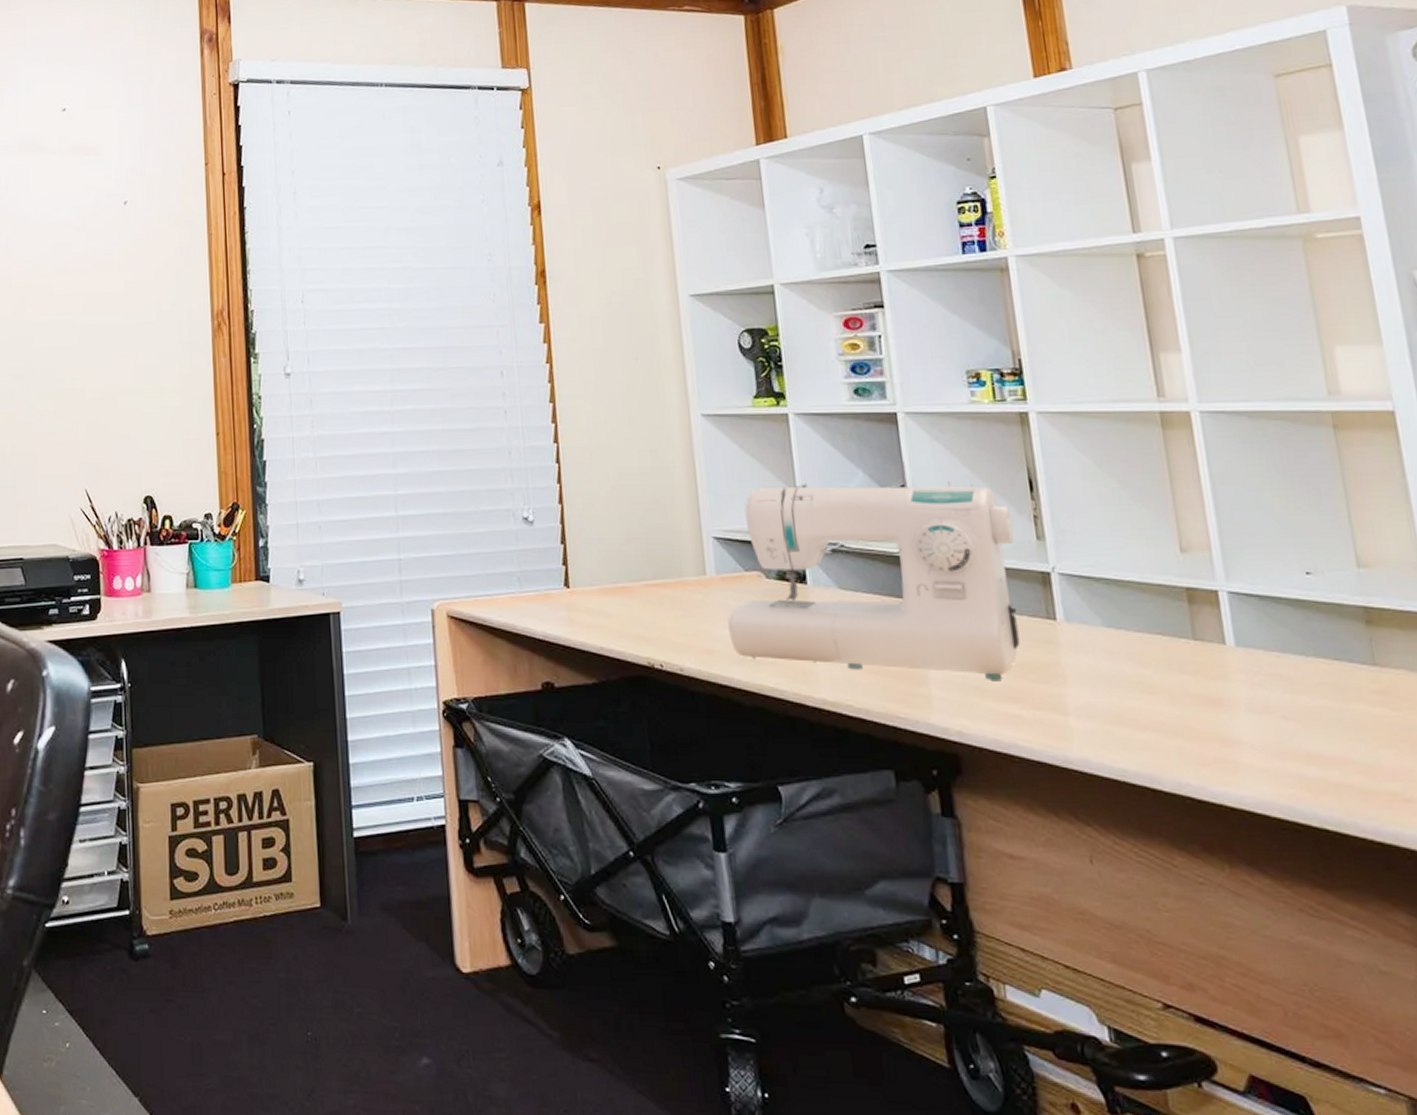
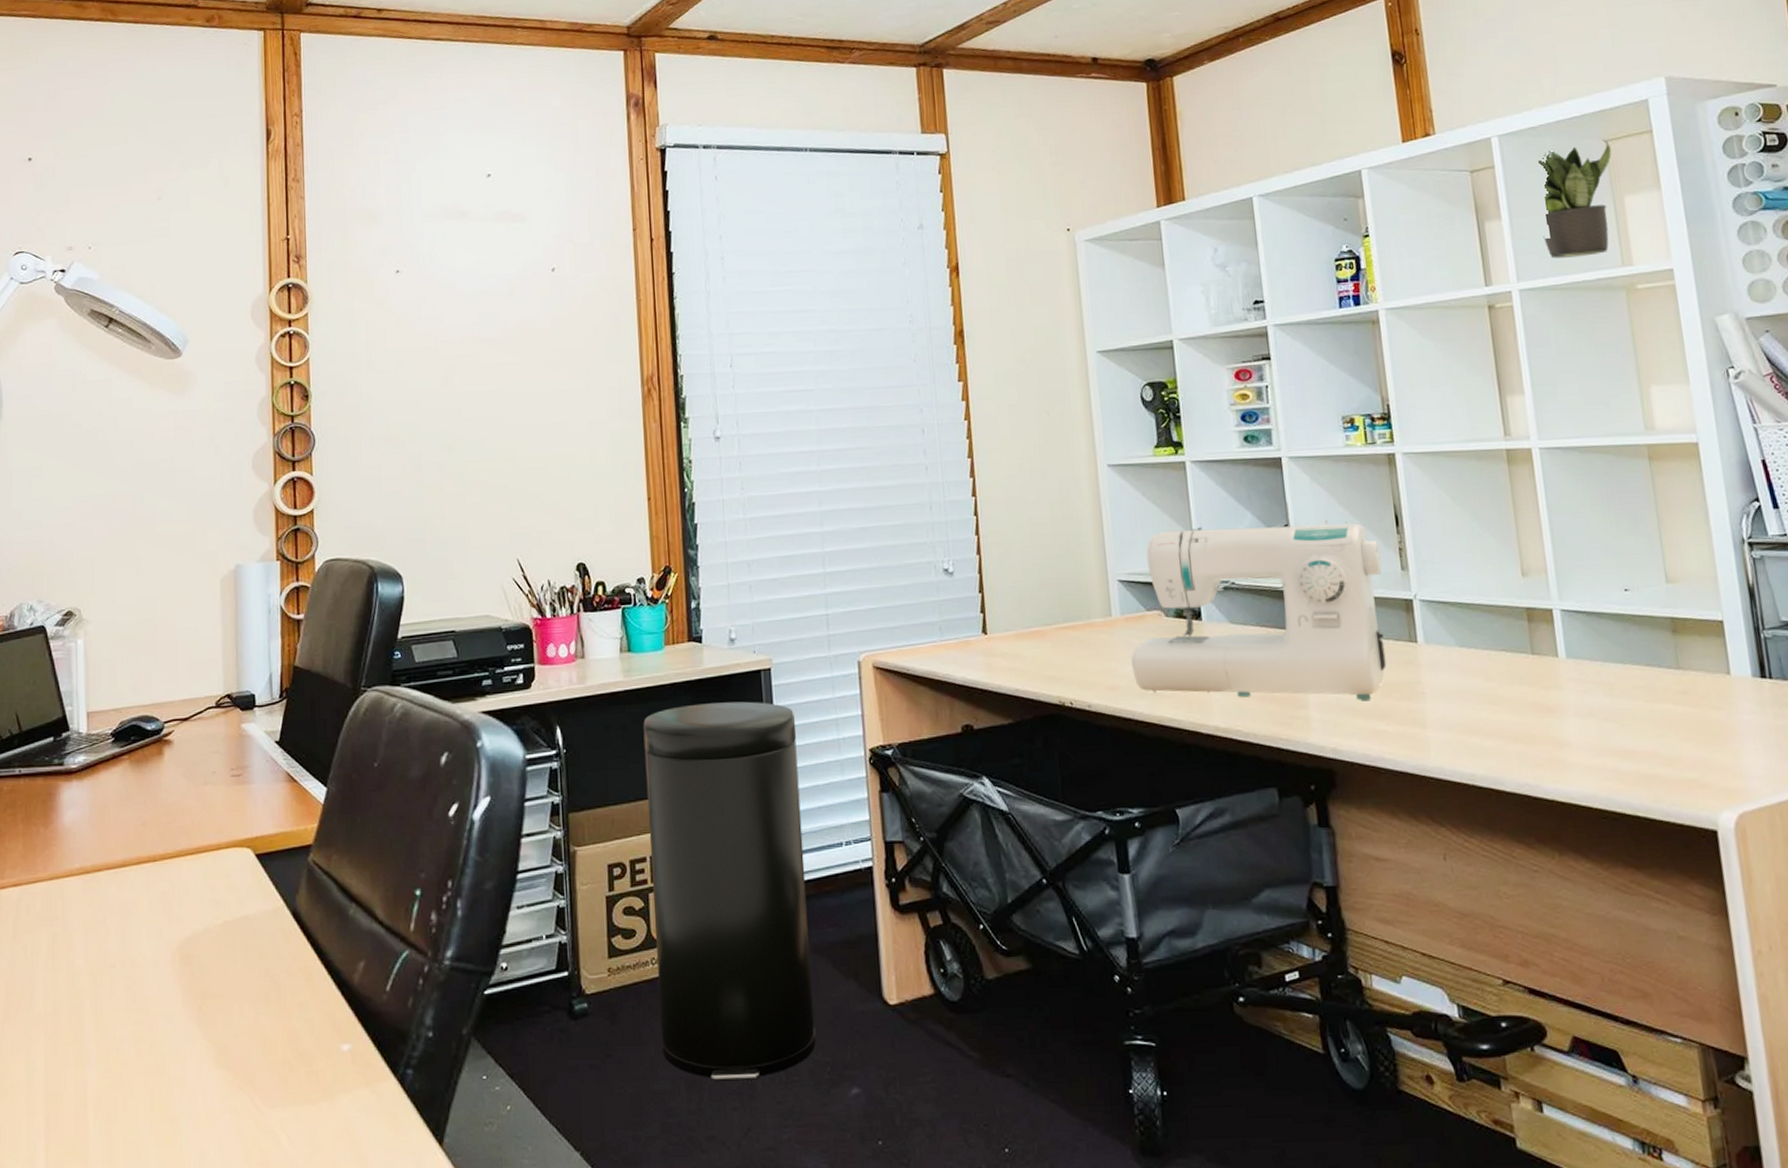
pedal bin: none [208,645,384,1040] -> present [643,701,816,1081]
potted plant: none [1195,73,1283,204] -> present [1538,139,1612,259]

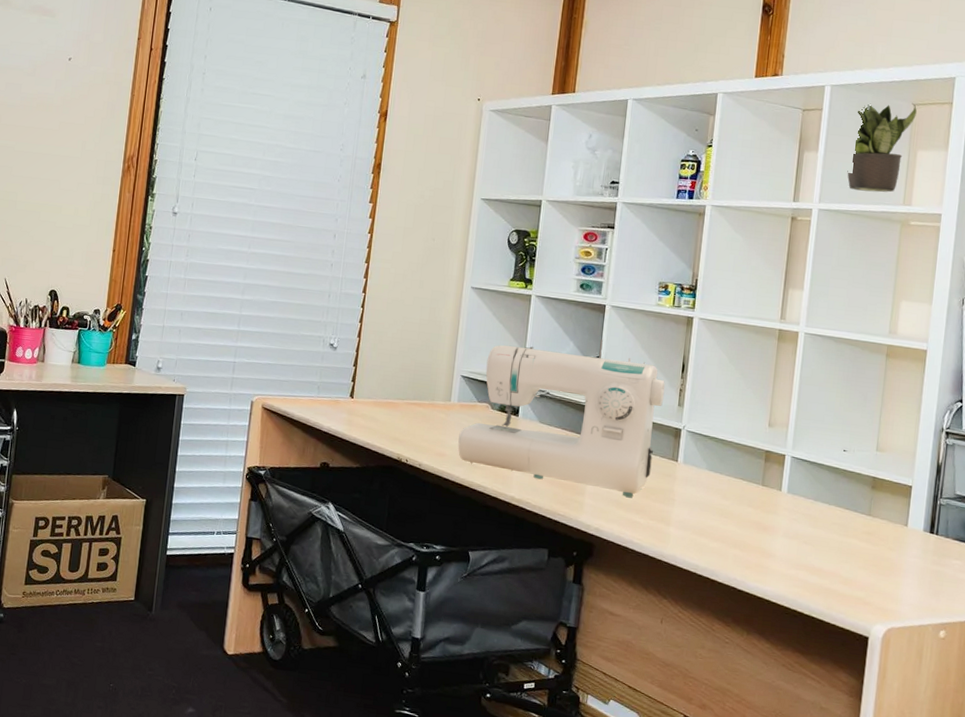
pedal bin: present [643,701,816,1081] -> none [53,410,196,690]

